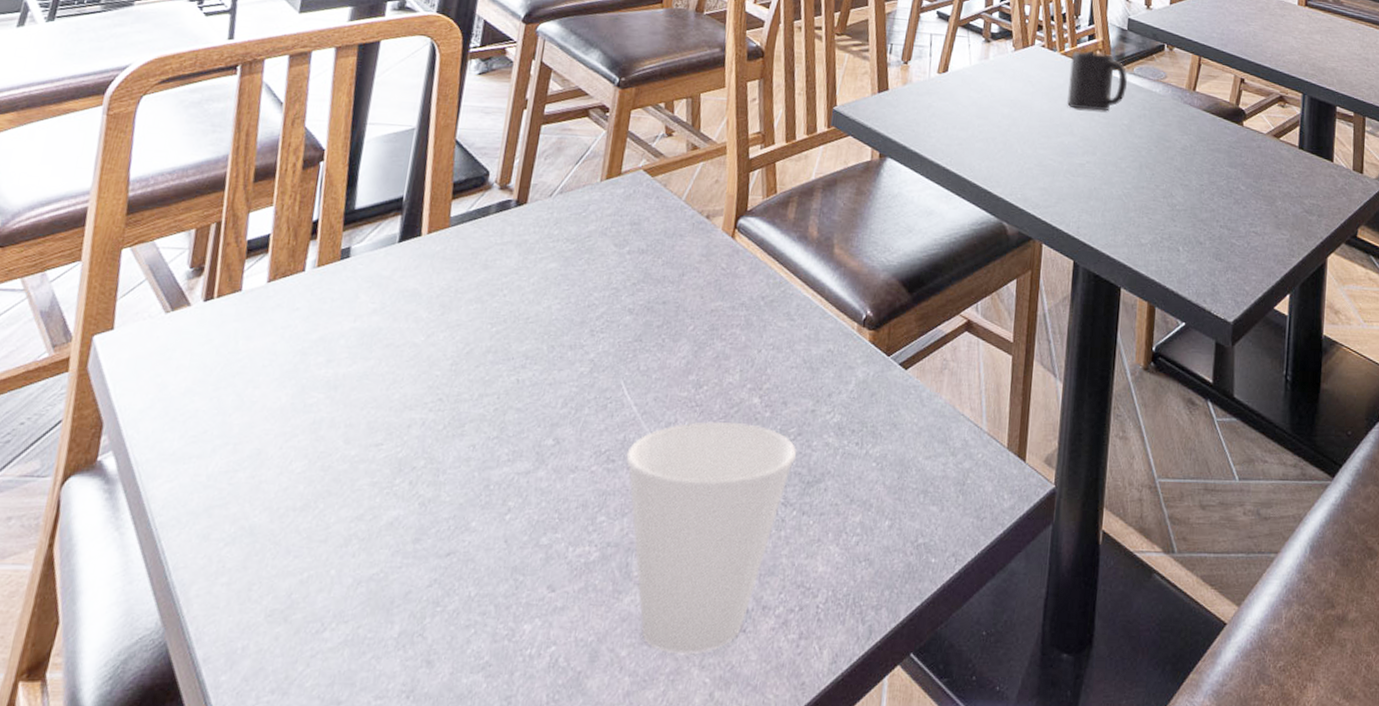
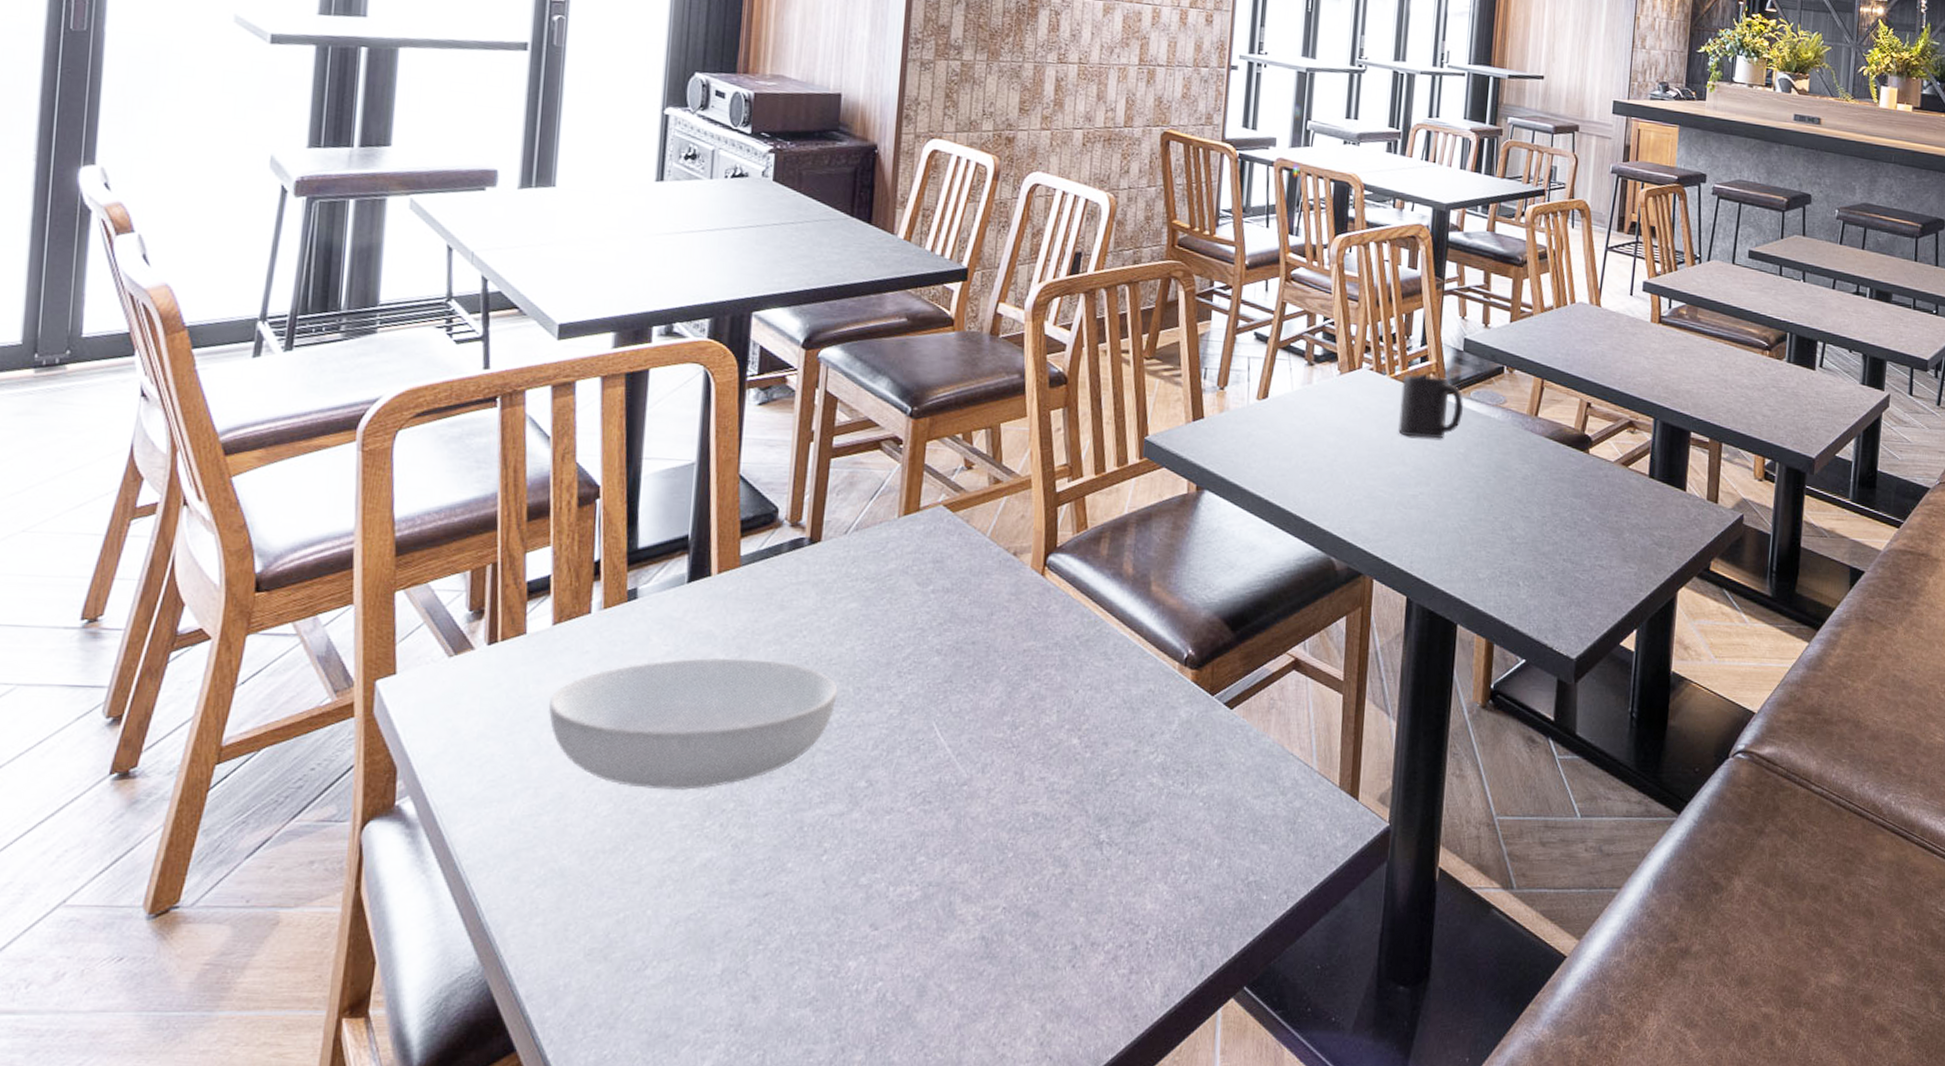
serving bowl: none [254,315,533,448] -> present [548,657,839,791]
cup: present [626,422,797,655] -> none [943,763,1121,989]

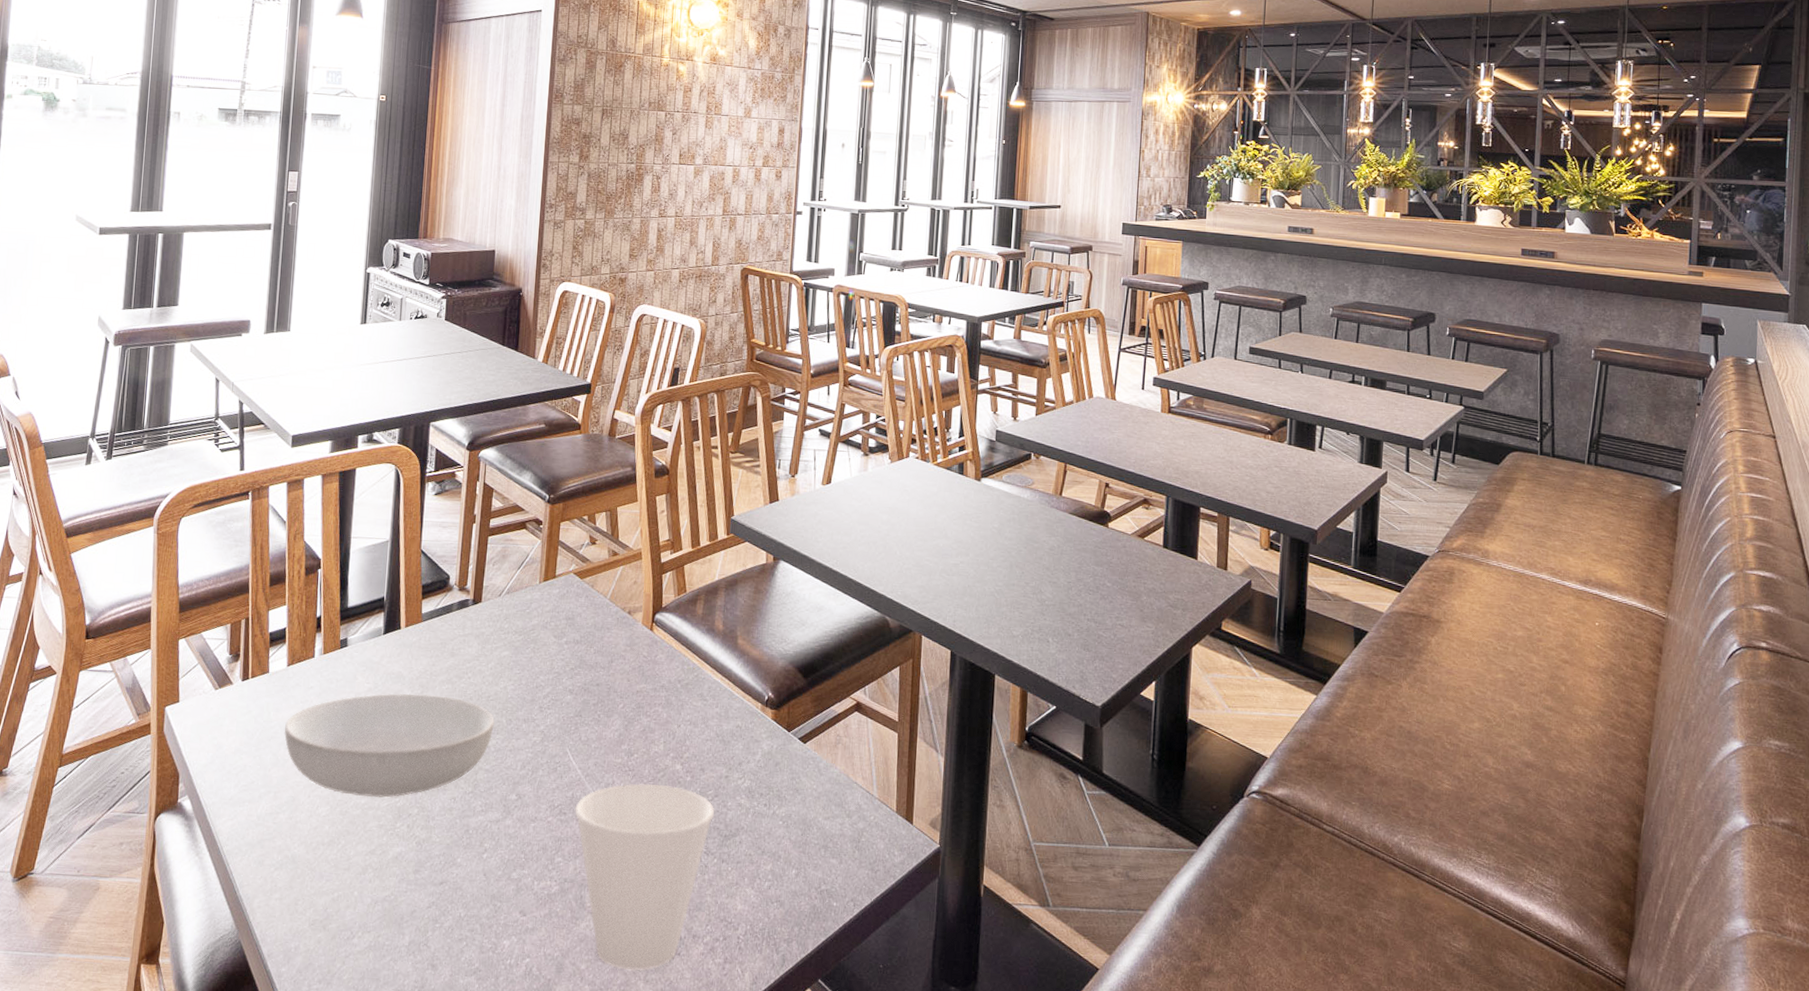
cup: none [943,763,1121,989] -> present [575,784,715,971]
mug: present [1398,375,1463,439] -> none [941,462,997,516]

